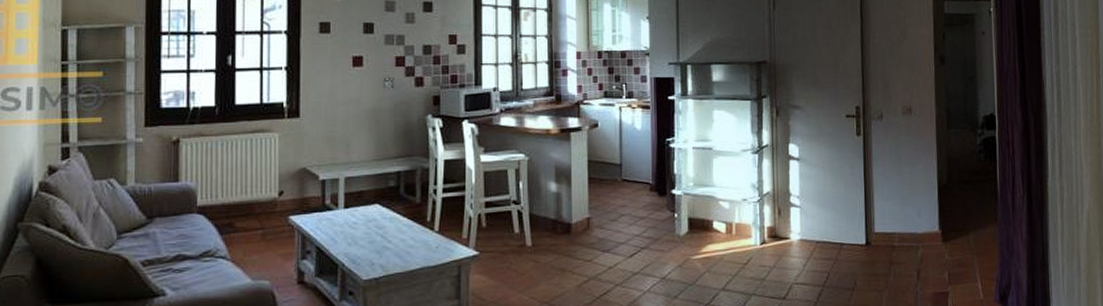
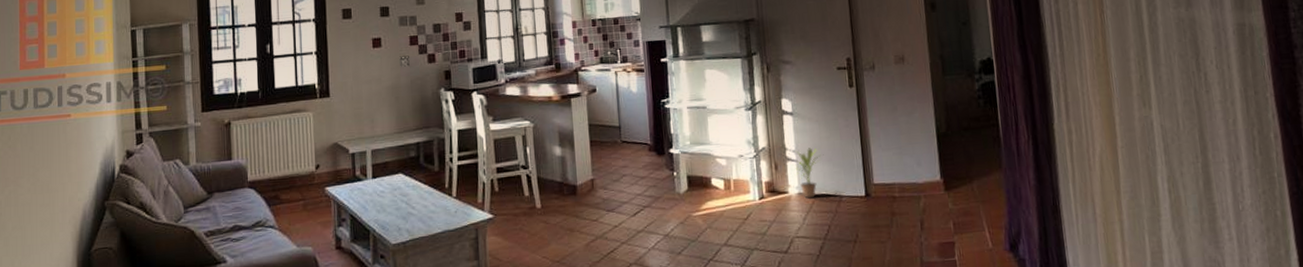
potted plant: none [798,194,828,245] -> present [795,148,824,199]

